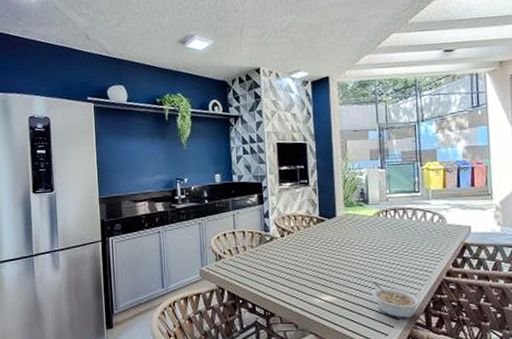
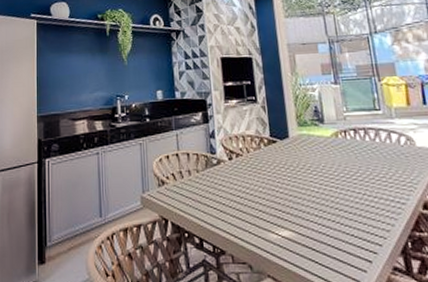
legume: present [372,282,421,319] -> none [336,214,397,262]

